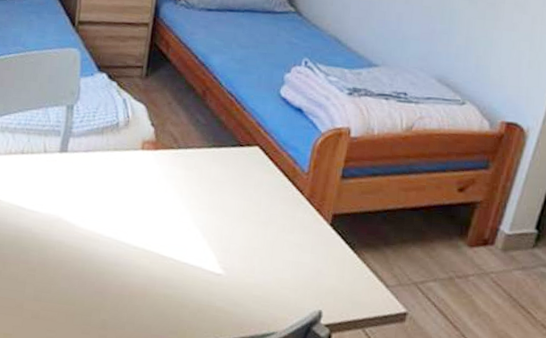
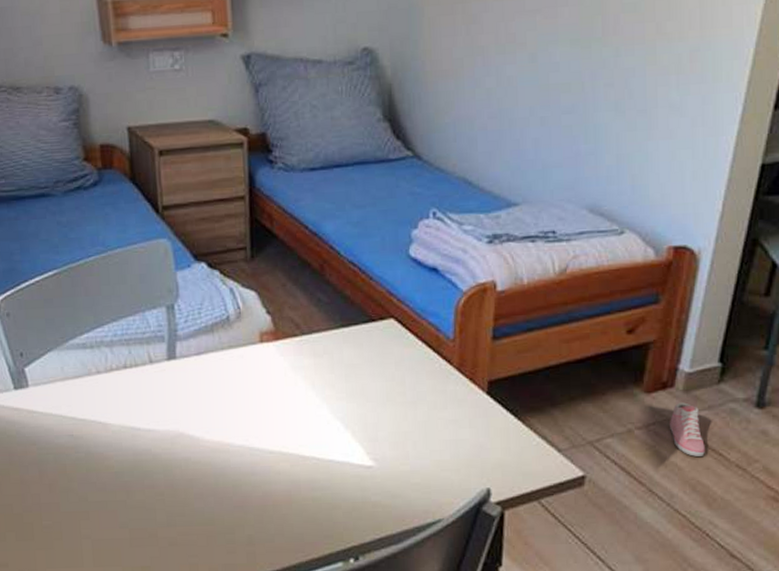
sneaker: none [486,259,517,312] -> present [669,402,706,457]

